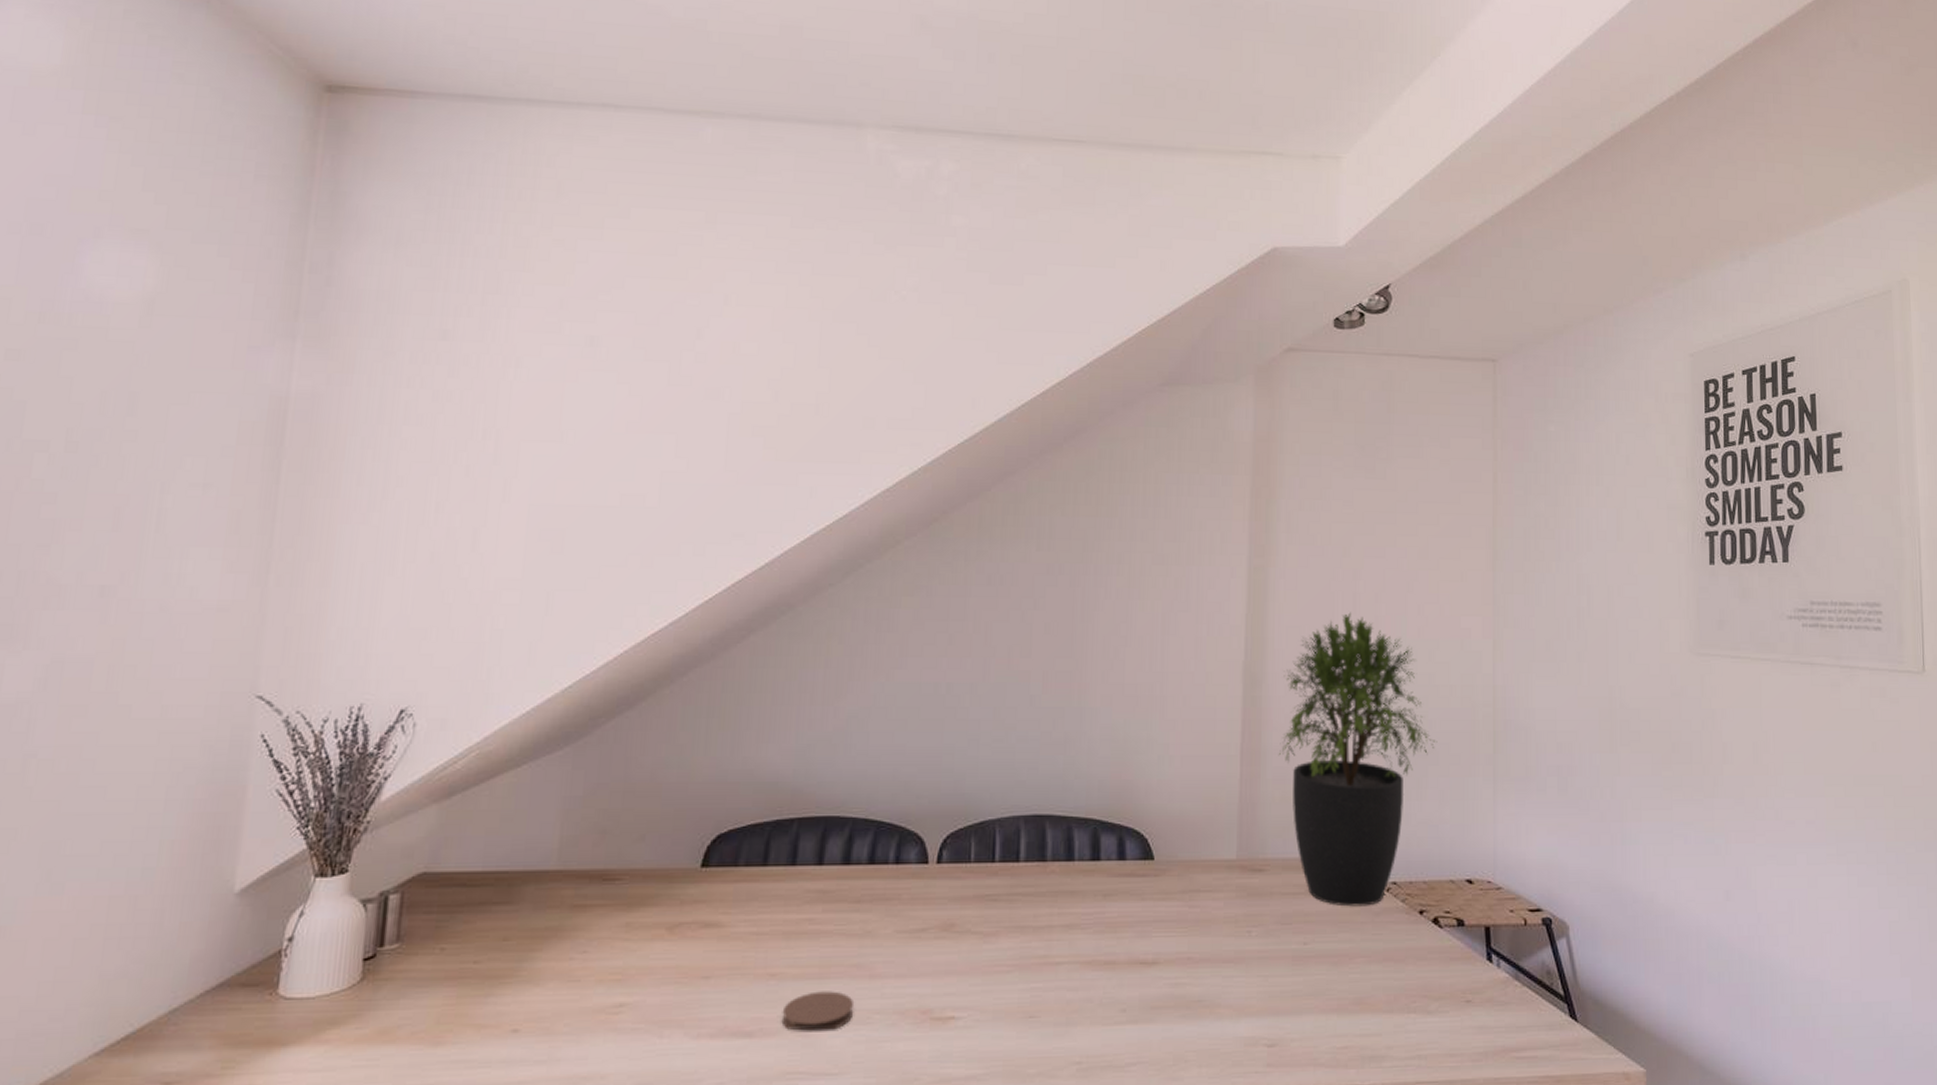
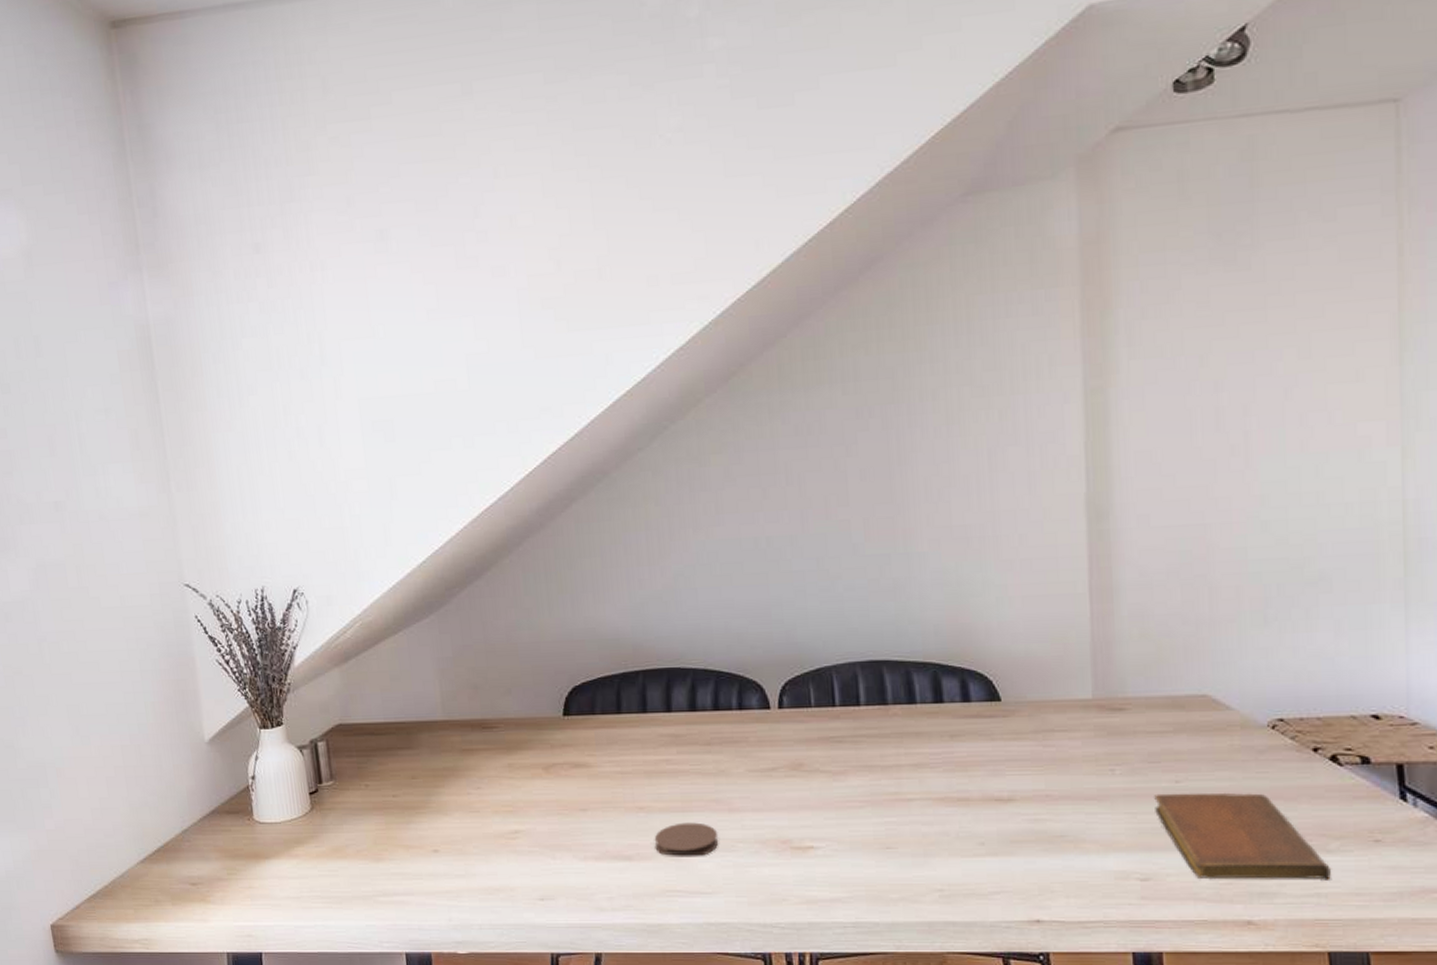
potted plant: present [1278,612,1438,907] -> none [1133,429,1330,745]
notebook: none [1284,954,1430,1044] -> present [1154,792,1331,880]

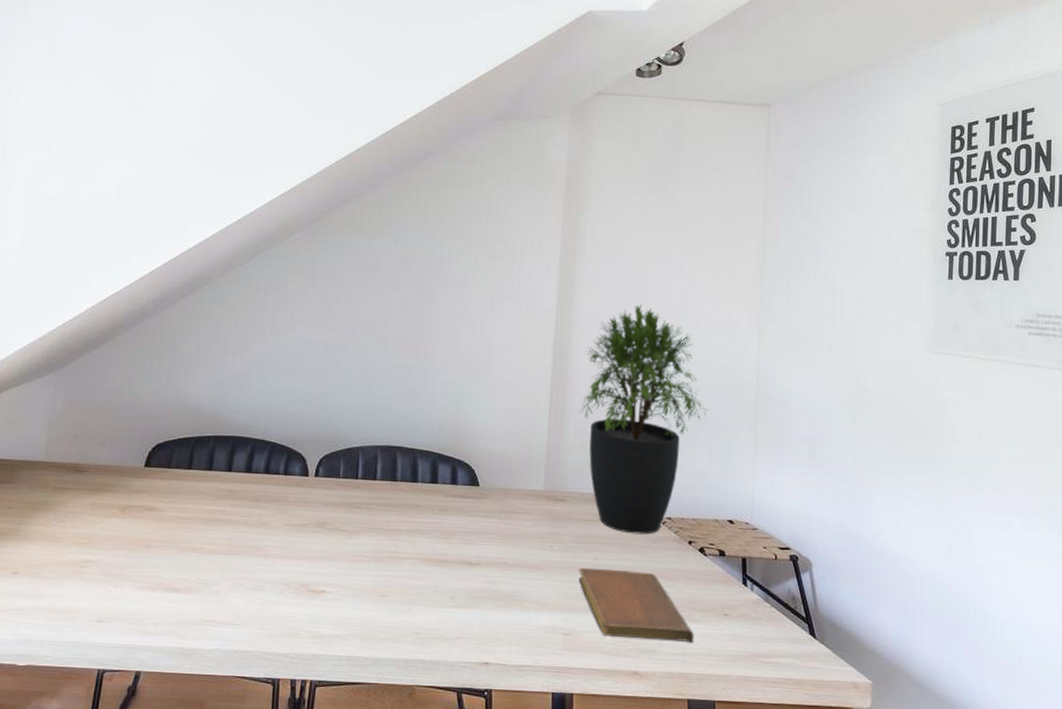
coaster: present [654,822,719,856] -> none [200,563,253,593]
potted plant: none [1133,429,1330,745] -> present [579,304,709,535]

